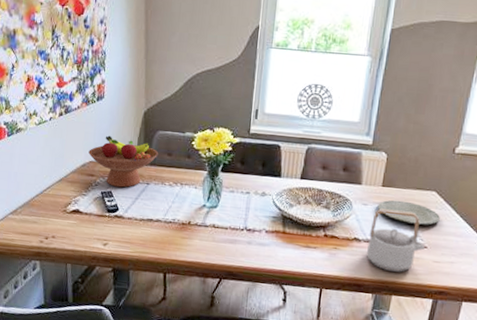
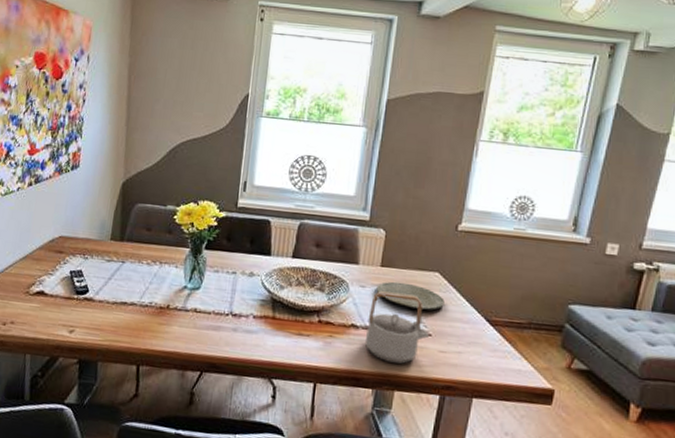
fruit bowl: present [88,135,159,188] -> none [58,208,137,266]

